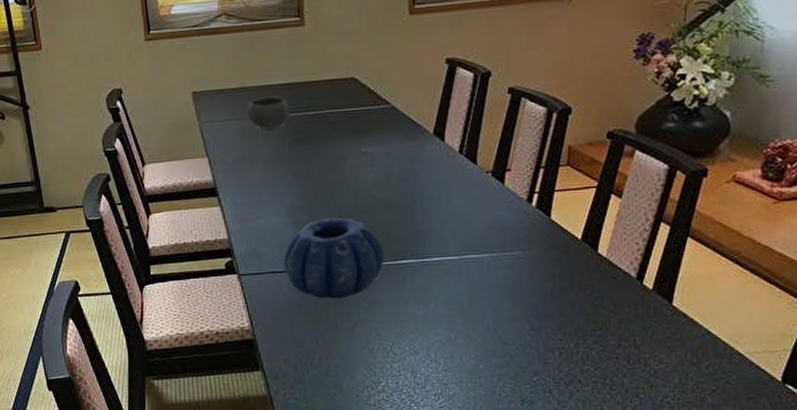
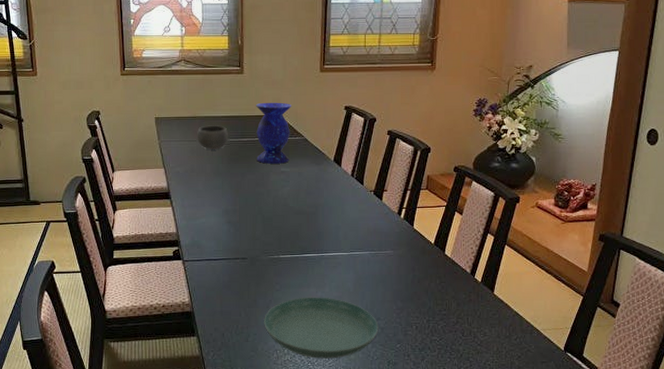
decorative bowl: present [283,217,385,299] -> none [218,219,294,282]
vase: none [324,60,373,144] -> present [256,102,292,164]
saucer: none [348,316,506,397] -> present [264,297,379,359]

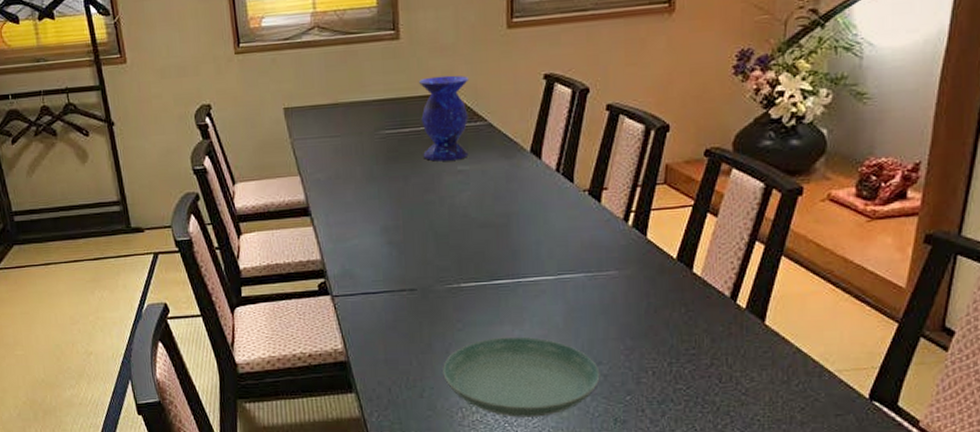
bowl: present [196,125,229,149] -> none [340,112,384,147]

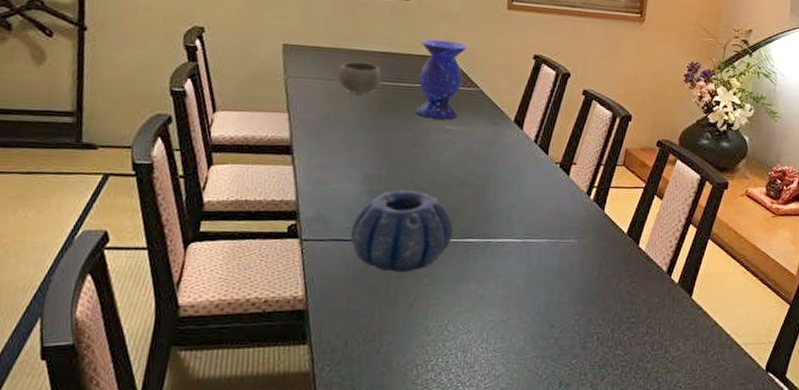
bowl: none [340,112,384,147] -> present [337,61,382,94]
decorative bowl: none [377,237,480,320] -> present [350,189,454,273]
saucer: present [443,336,600,417] -> none [404,295,552,378]

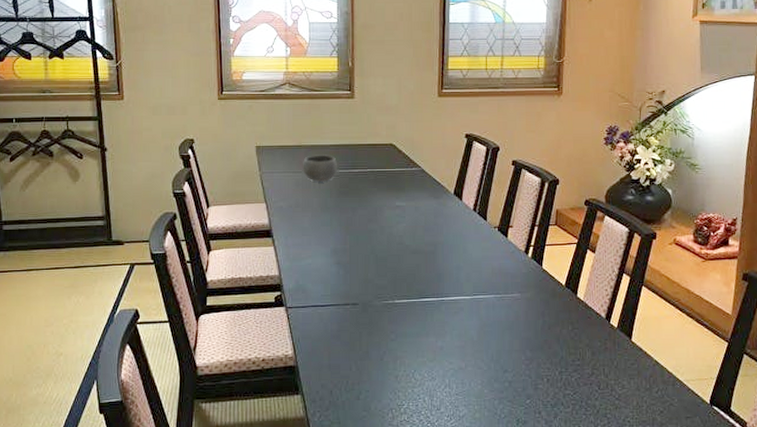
decorative bowl: present [350,189,454,273] -> none [326,259,411,331]
vase: present [415,39,468,120] -> none [368,129,408,198]

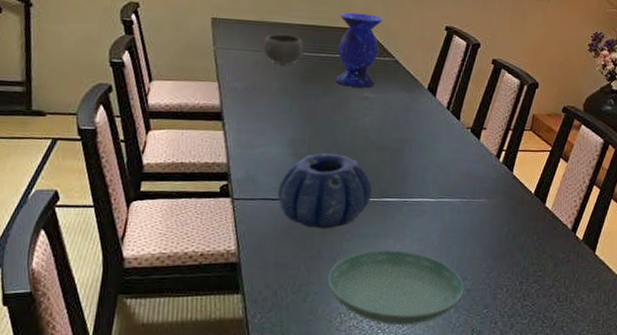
decorative bowl: none [326,259,411,331] -> present [277,152,373,229]
vase: none [368,129,408,198] -> present [335,12,384,88]
saucer: none [377,347,506,418] -> present [328,249,464,325]

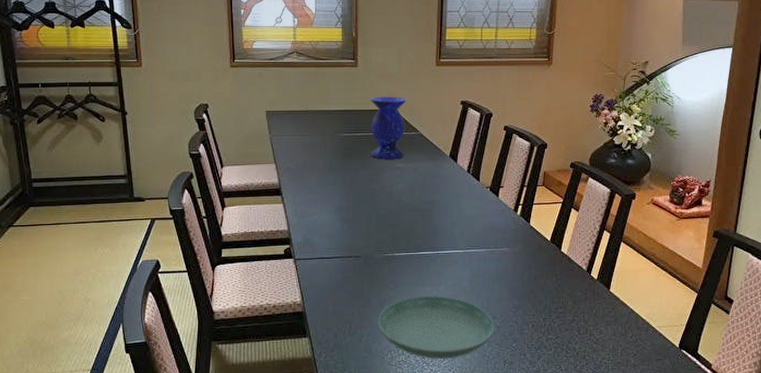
bowl: present [263,33,304,64] -> none [309,119,342,144]
decorative bowl: present [277,152,373,229] -> none [331,216,409,280]

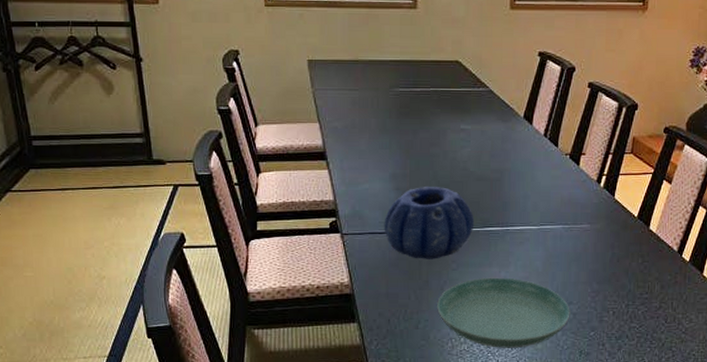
decorative bowl: none [331,216,409,280] -> present [384,186,475,259]
vase: present [371,96,408,159] -> none [431,44,476,120]

